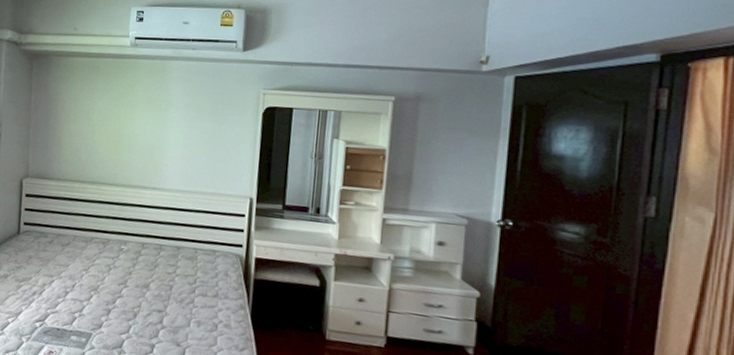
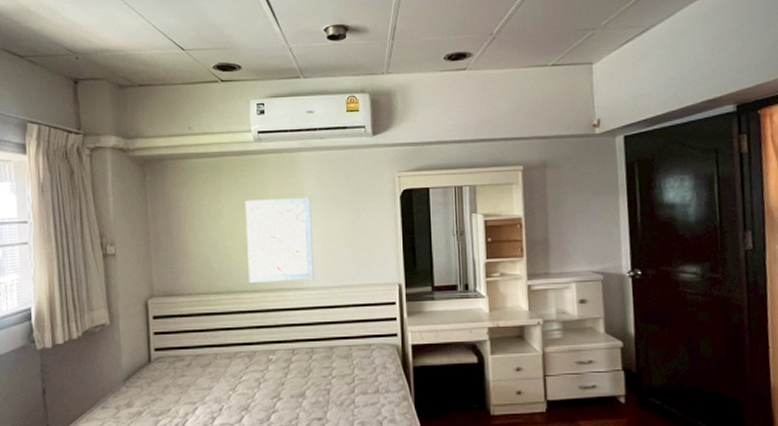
wall art: none [111,100,176,182] -> present [245,197,314,283]

